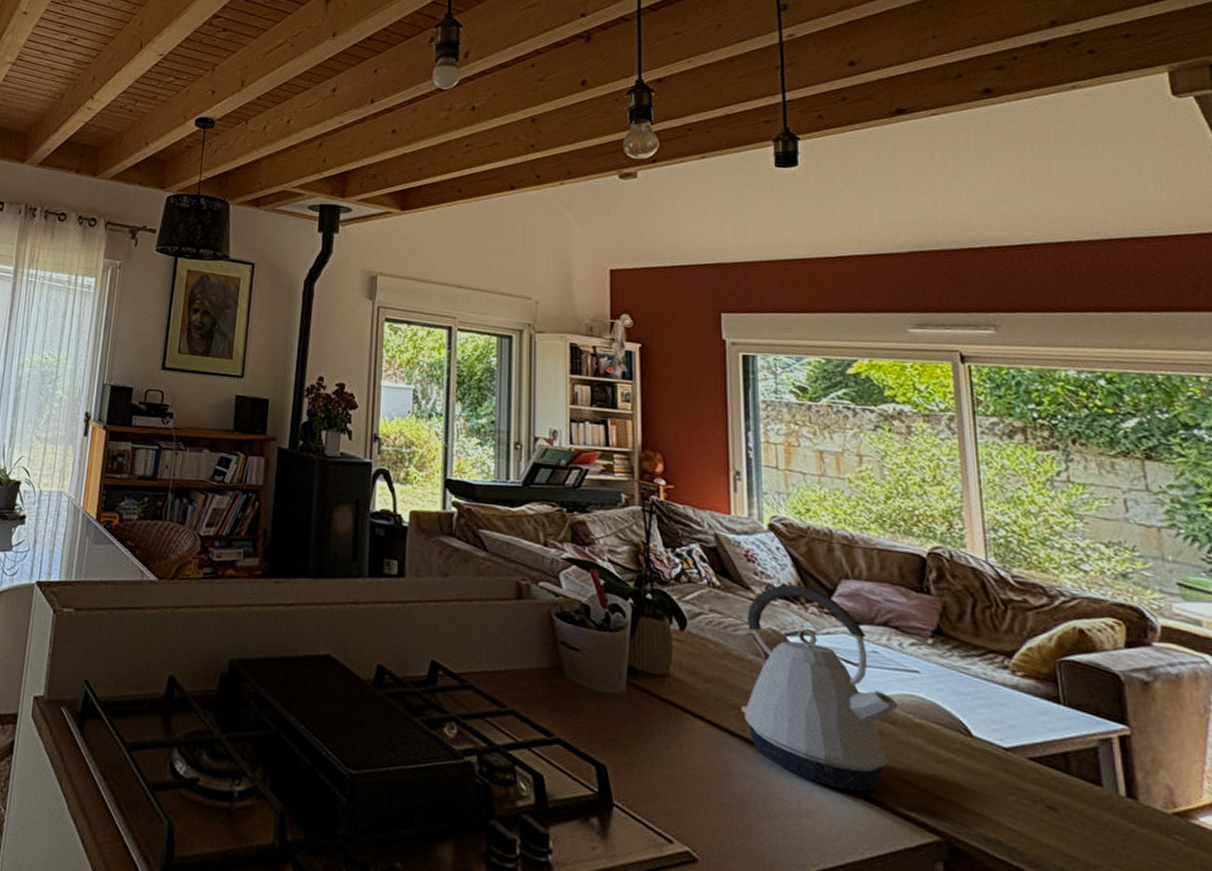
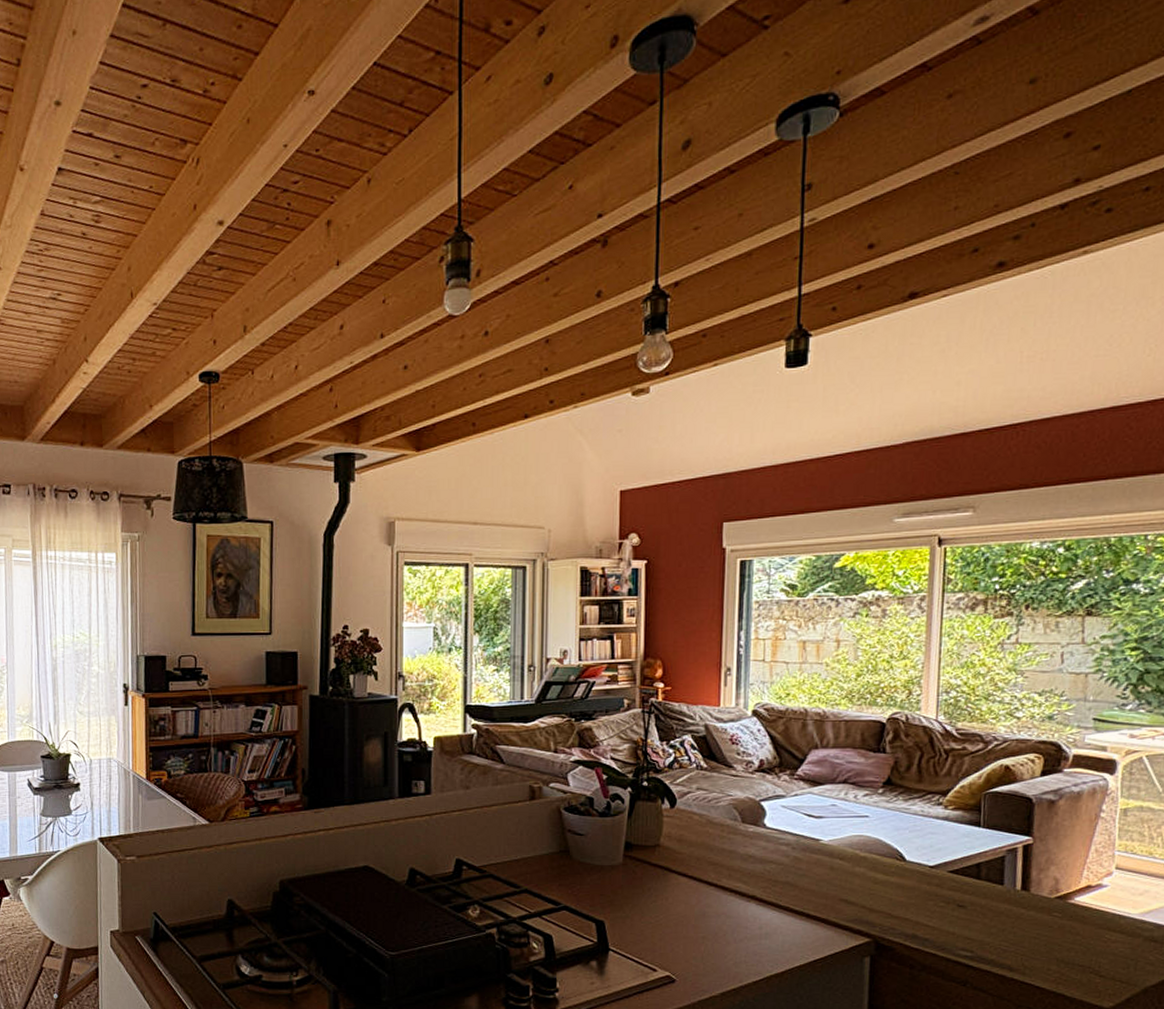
kettle: present [741,584,899,792] -> none [718,758,849,914]

